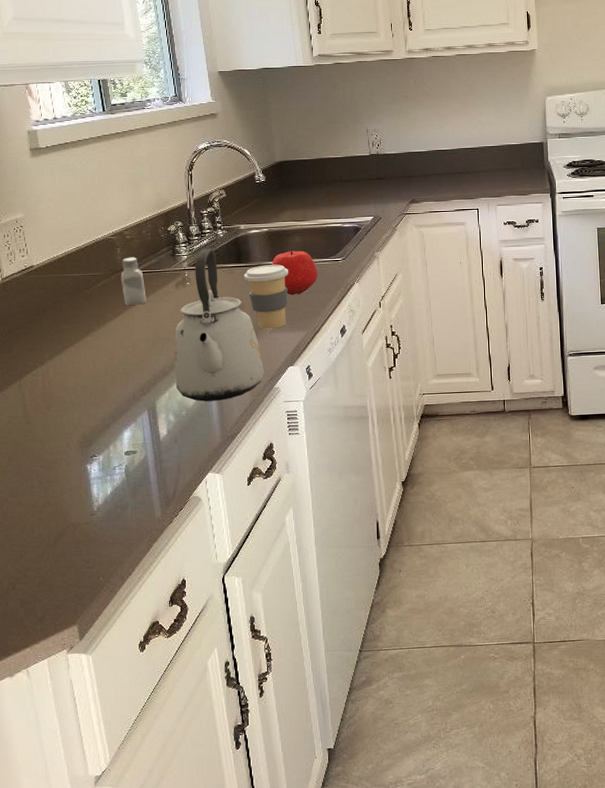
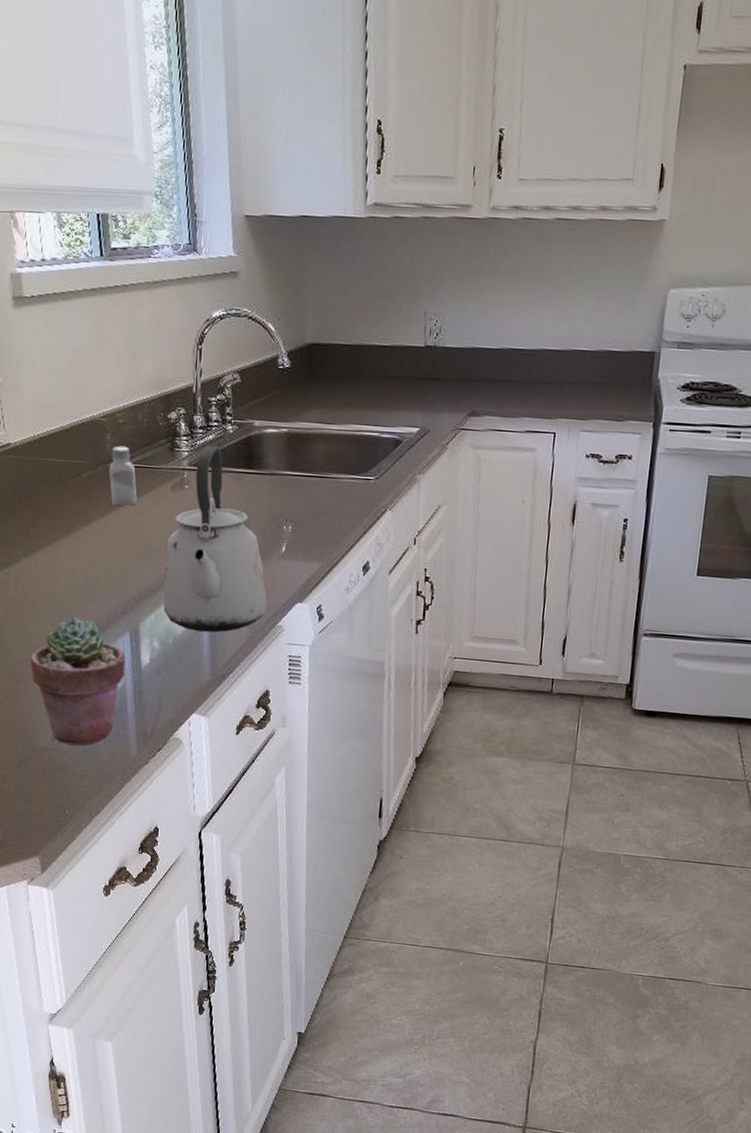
potted succulent: none [60,404,147,518] -> present [30,617,126,746]
coffee cup: present [243,264,288,329] -> none [253,474,307,555]
apple: present [272,248,318,295] -> none [288,457,343,517]

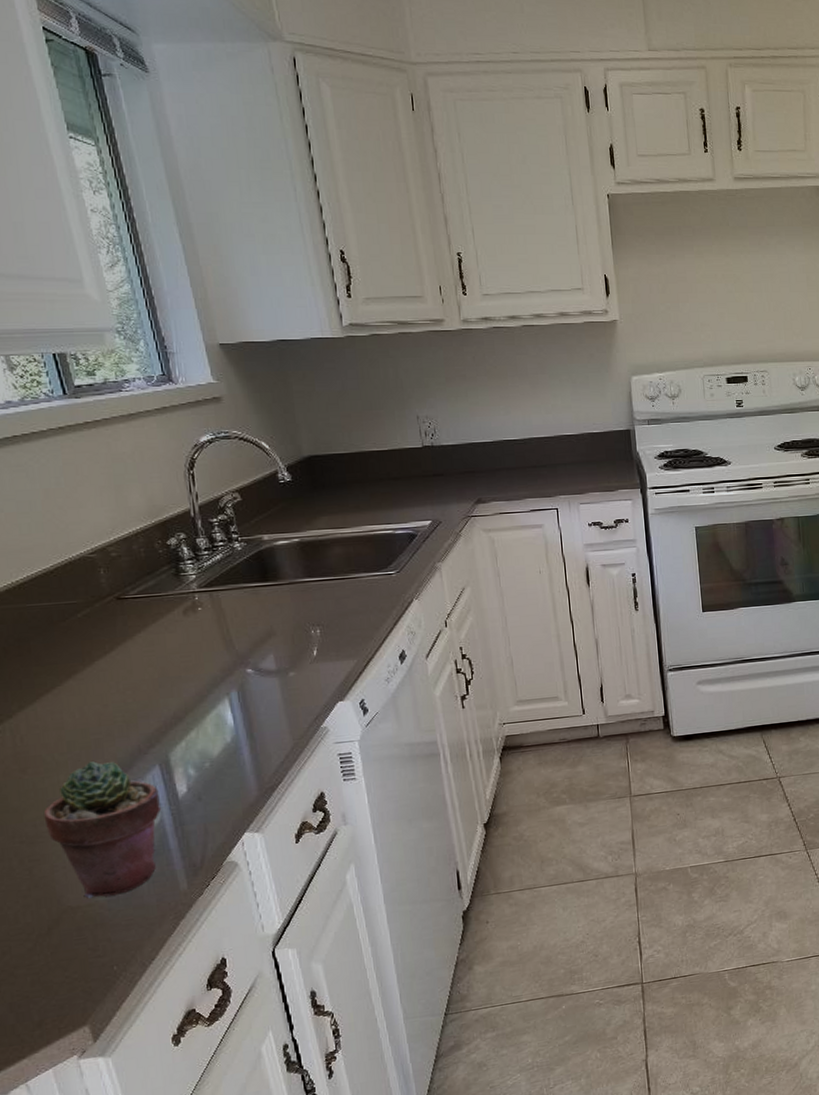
saltshaker: present [109,446,137,506] -> none [107,579,146,640]
kettle: present [163,445,267,633] -> none [187,565,307,750]

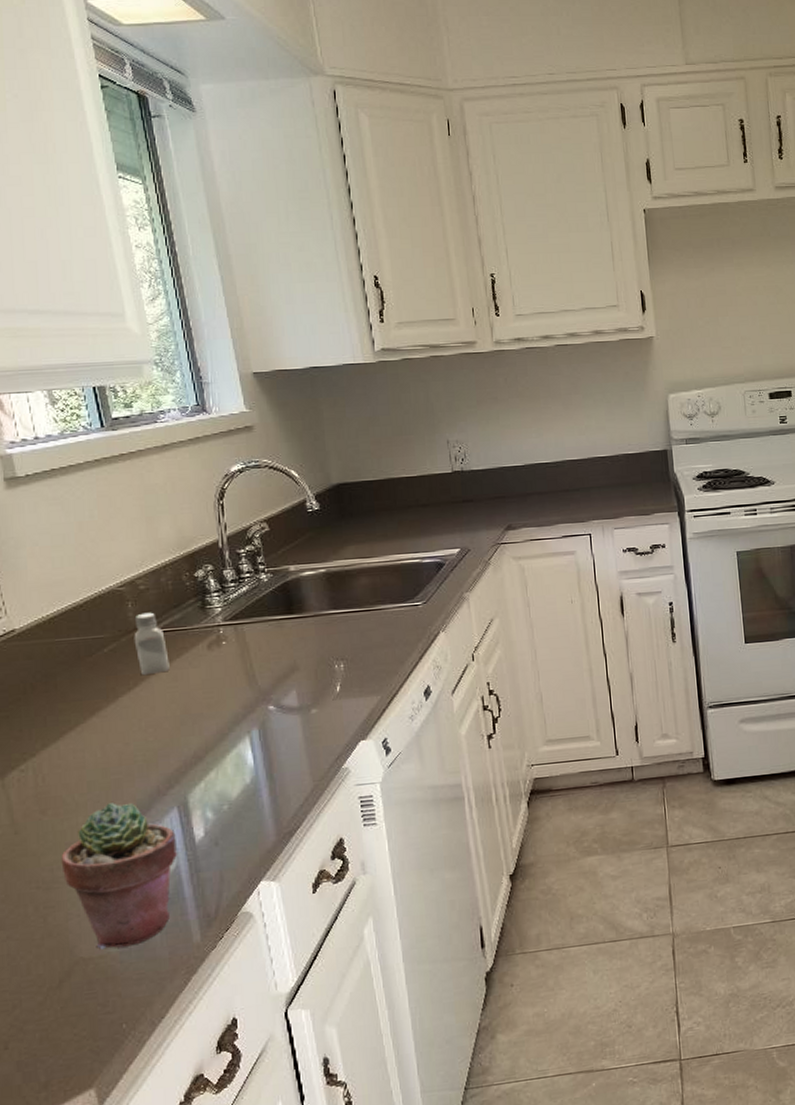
saltshaker: none [107,579,146,640] -> present [134,612,170,676]

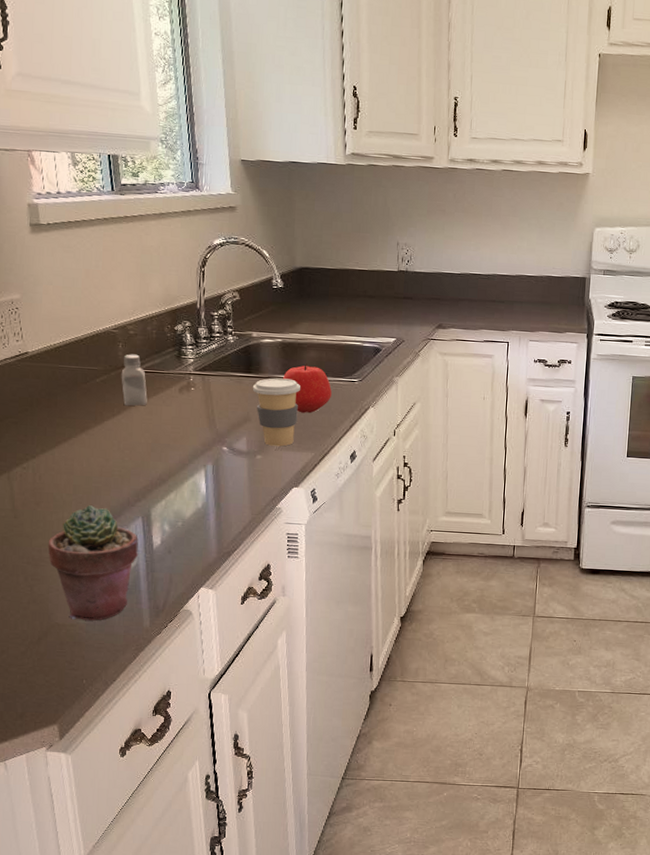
coffee cup: none [296,613,355,696] -> present [252,378,300,447]
apple: none [332,591,393,652] -> present [283,362,332,413]

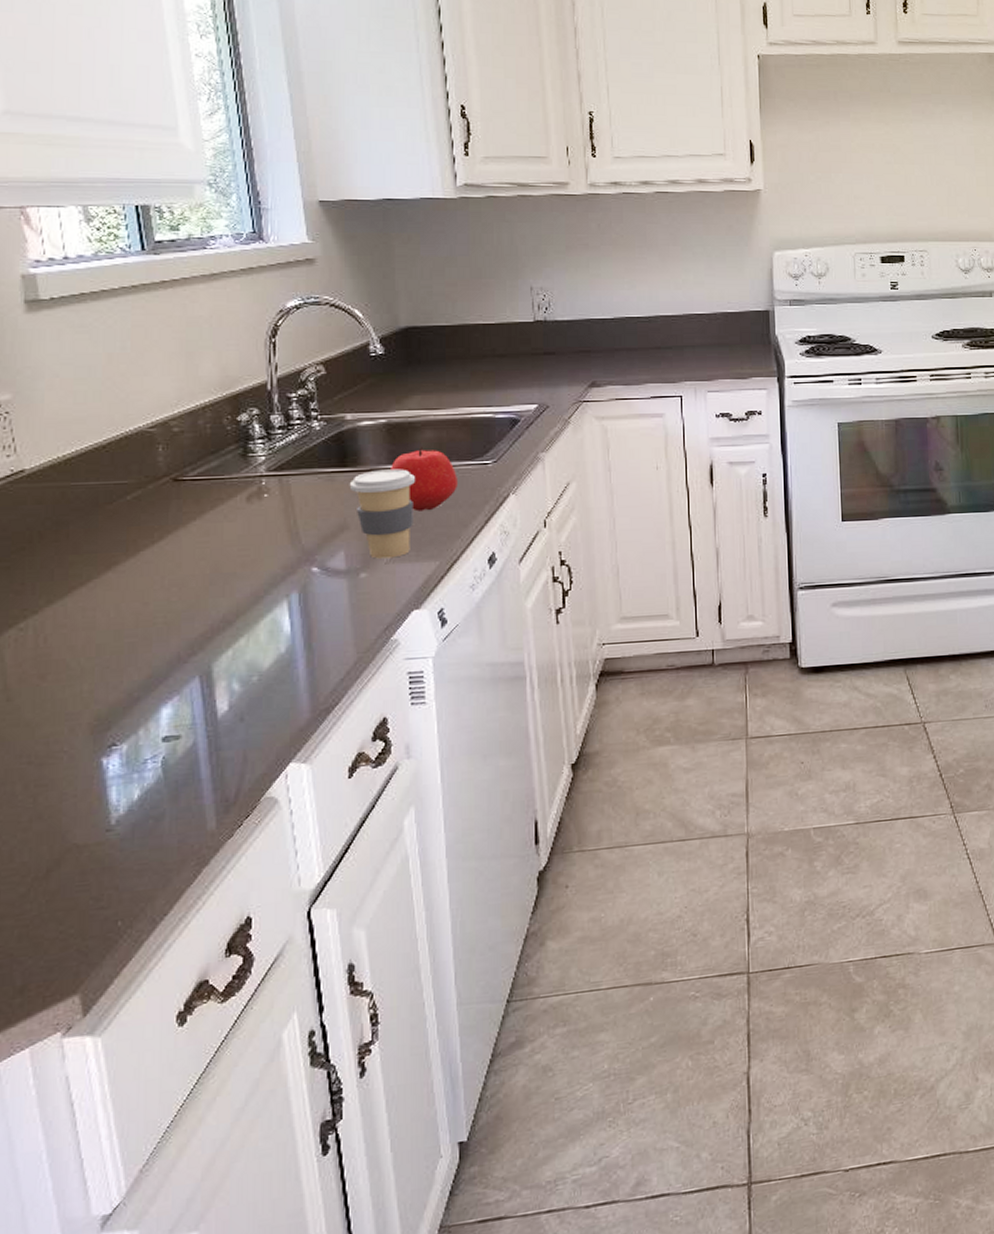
potted succulent: present [48,505,139,621] -> none [59,669,197,836]
saltshaker: present [121,354,148,406] -> none [162,457,202,528]

